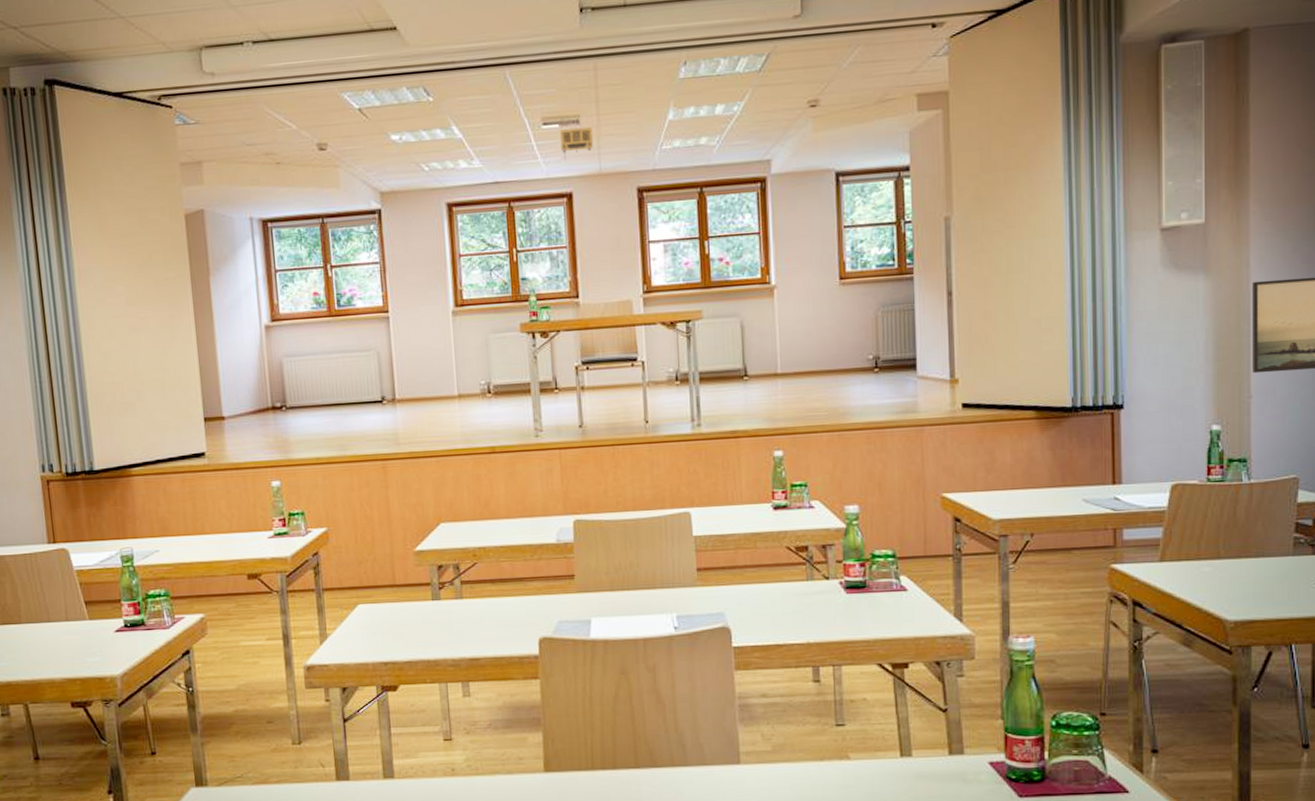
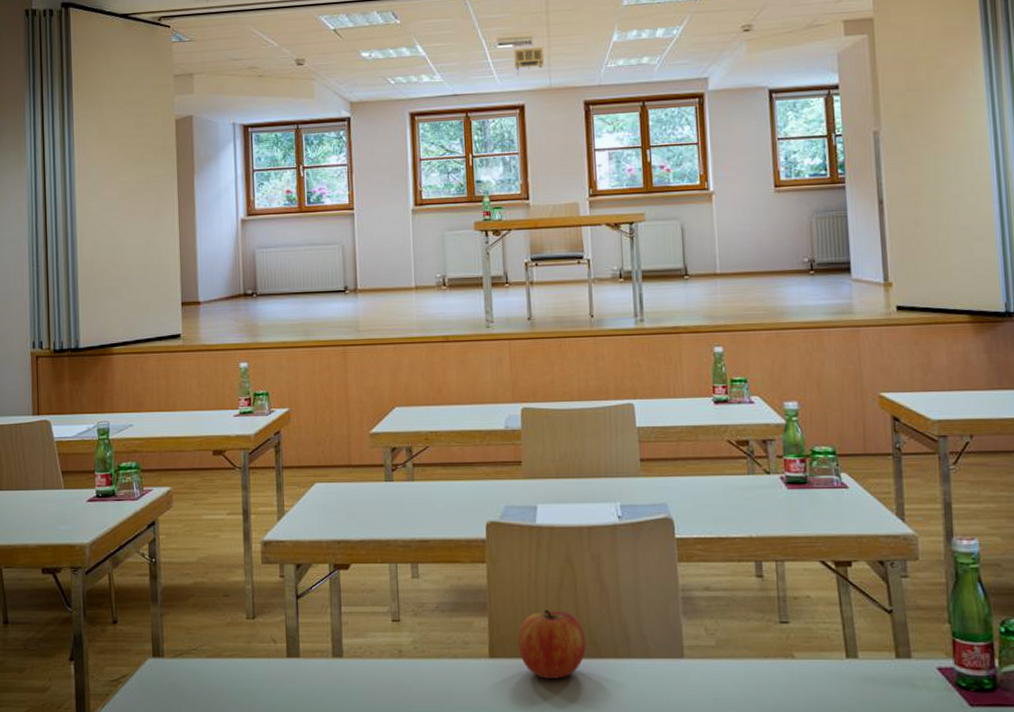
apple: none [573,723,642,790] -> present [517,610,586,679]

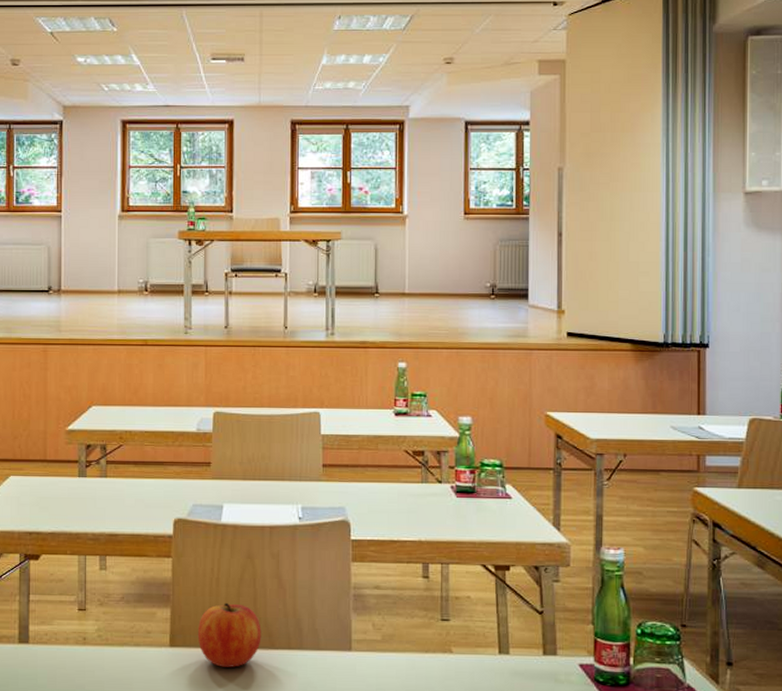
projector: present [514,47,544,77] -> none [226,65,254,92]

